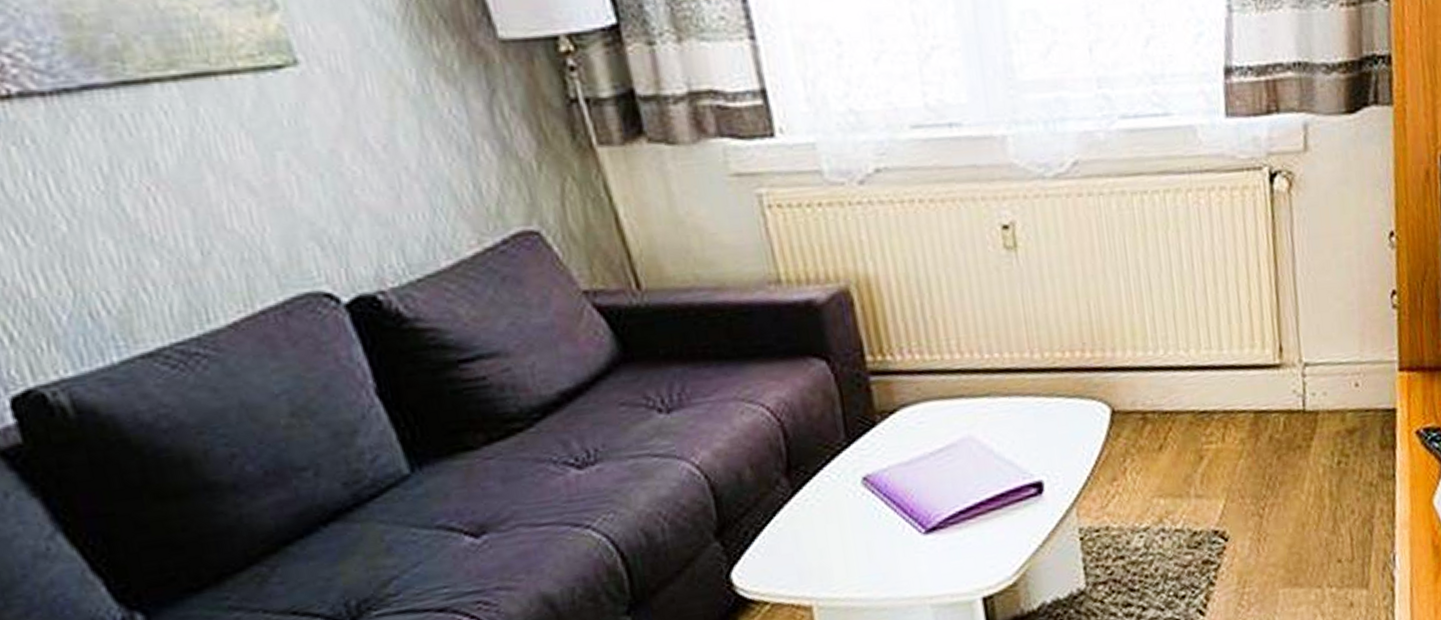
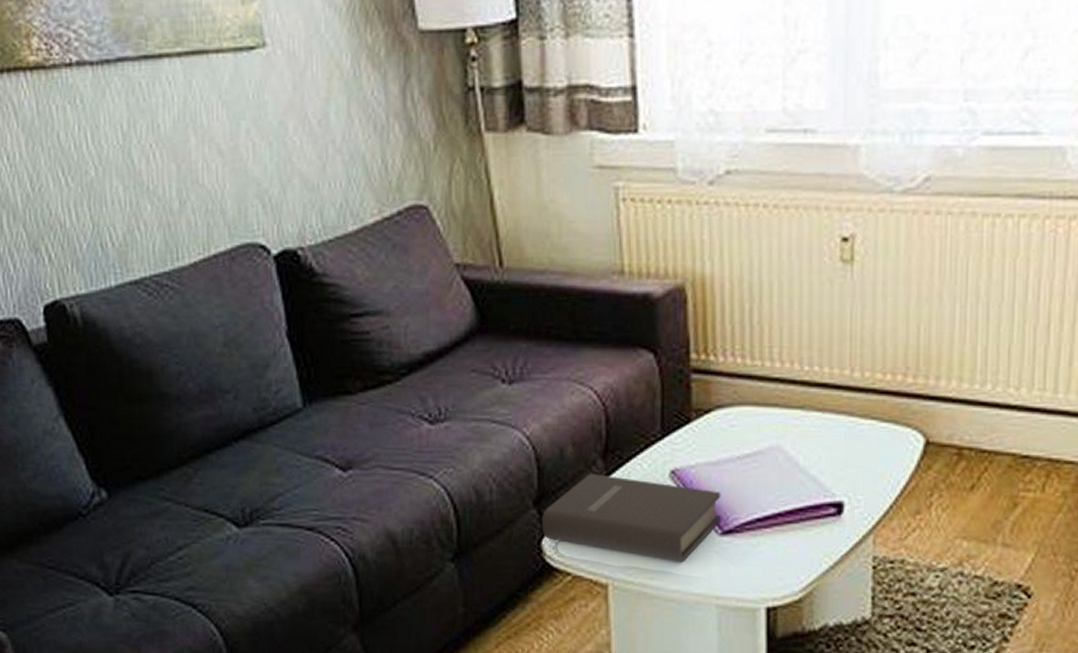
book: none [727,490,923,571] -> present [542,473,721,563]

